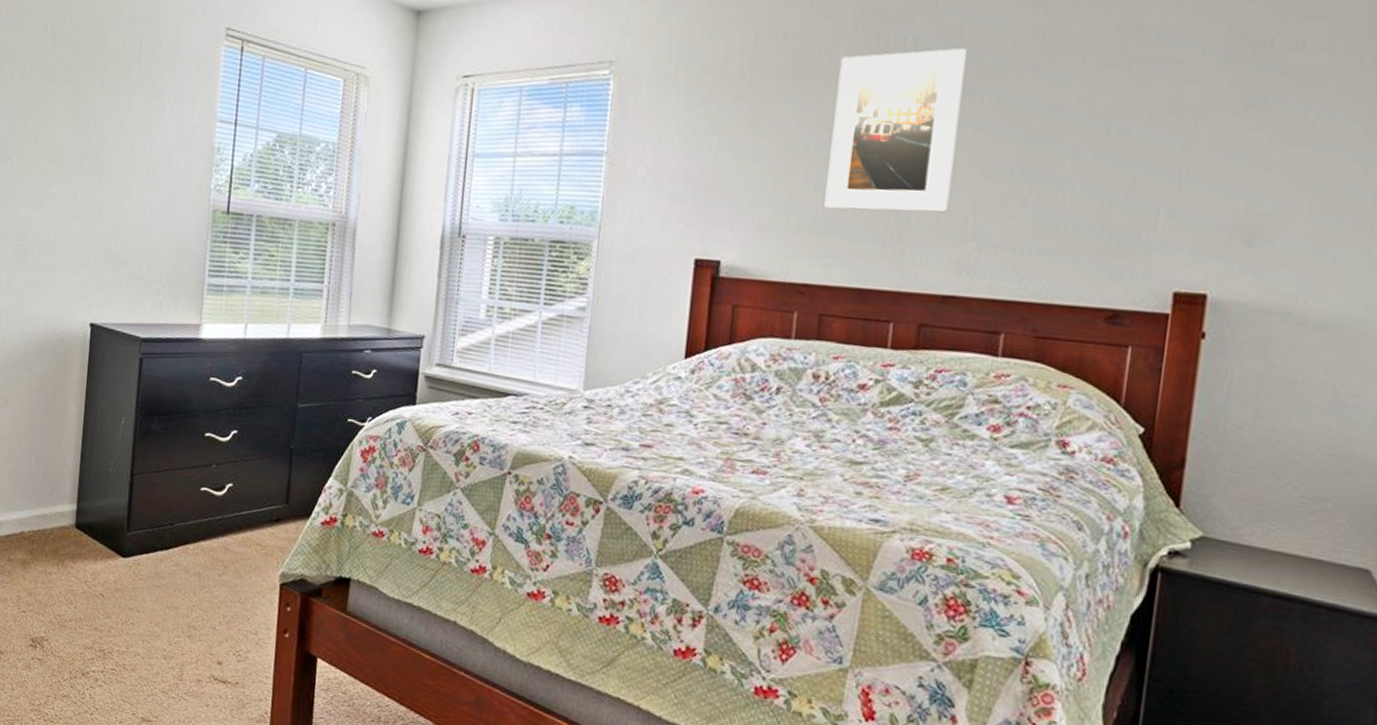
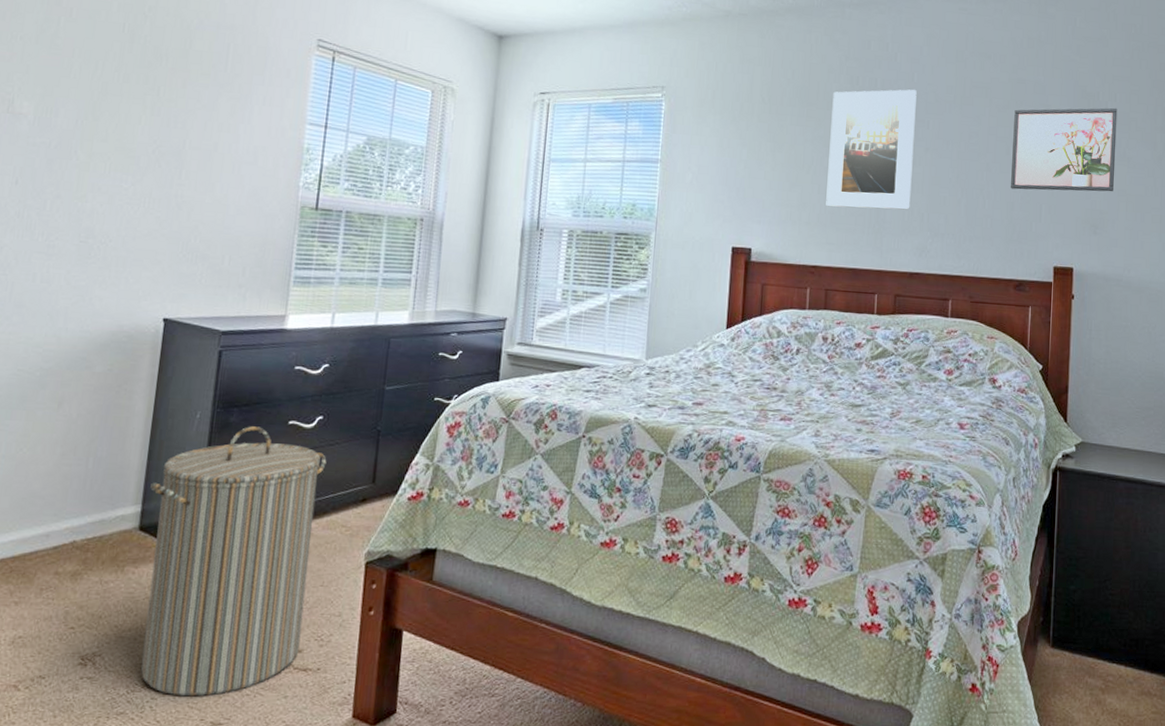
laundry hamper: none [81,435,242,693] -> present [141,426,327,697]
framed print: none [1109,59,1306,186] -> present [1011,107,1118,192]

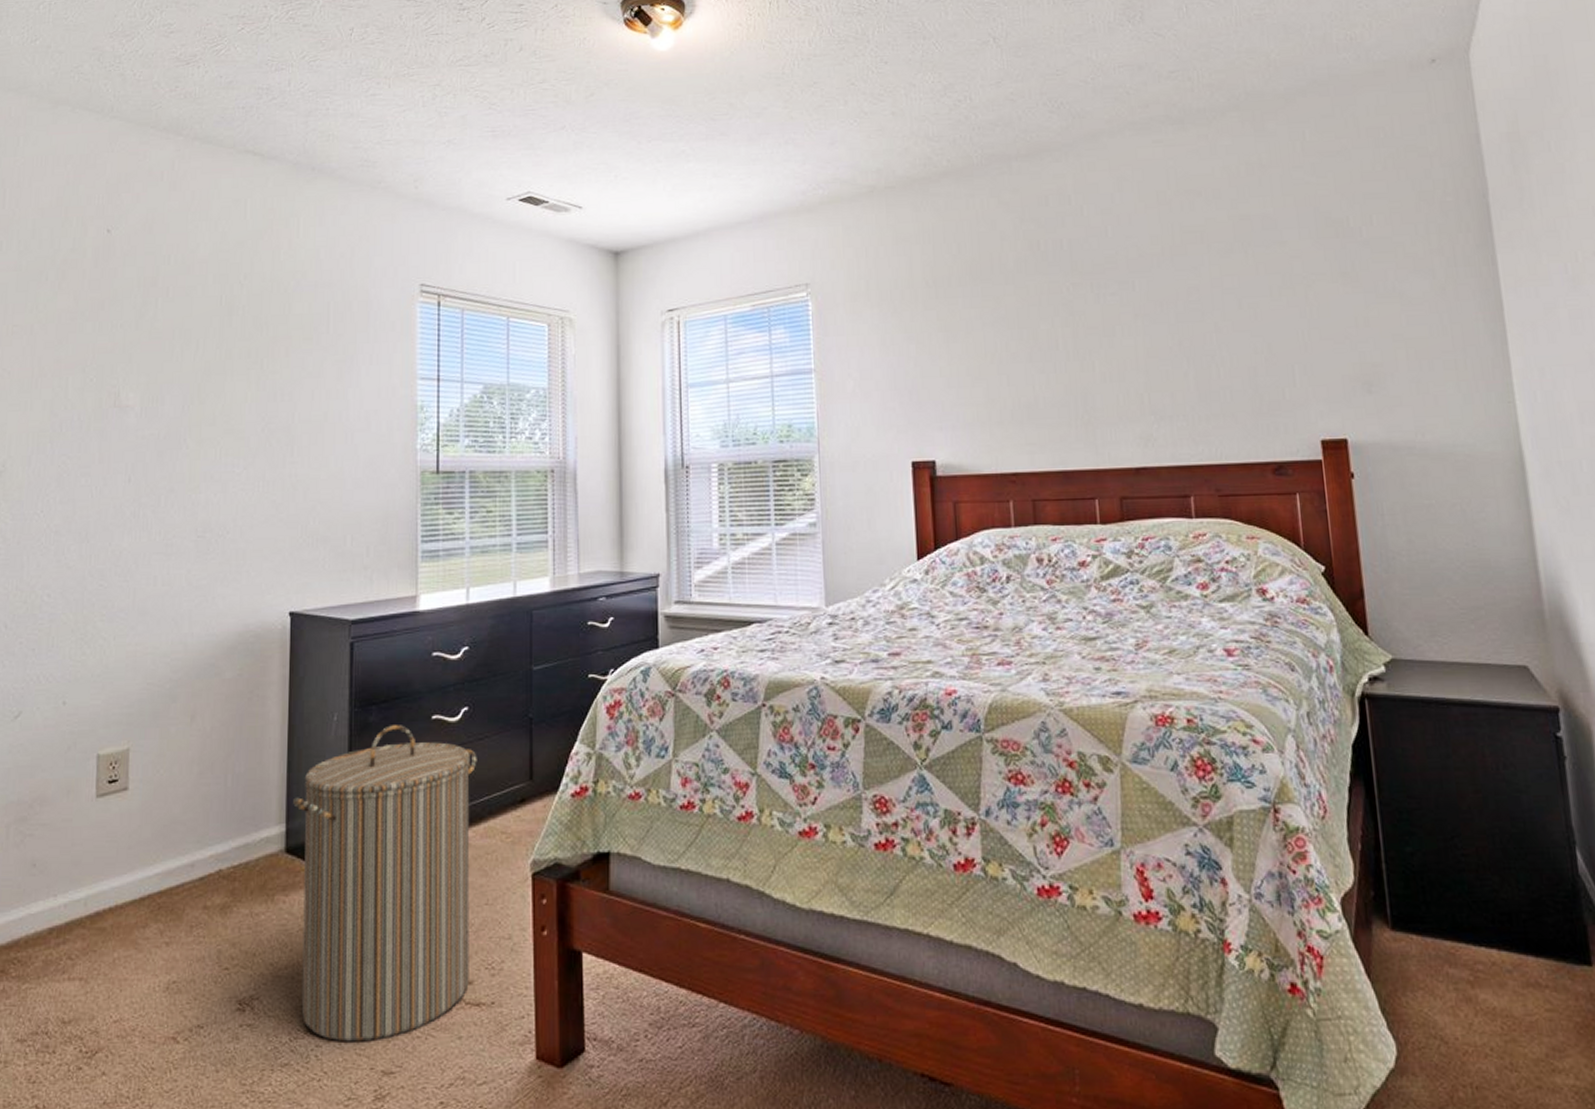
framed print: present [826,89,917,210] -> none [1010,246,1125,400]
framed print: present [1011,107,1118,192] -> none [1241,233,1386,351]

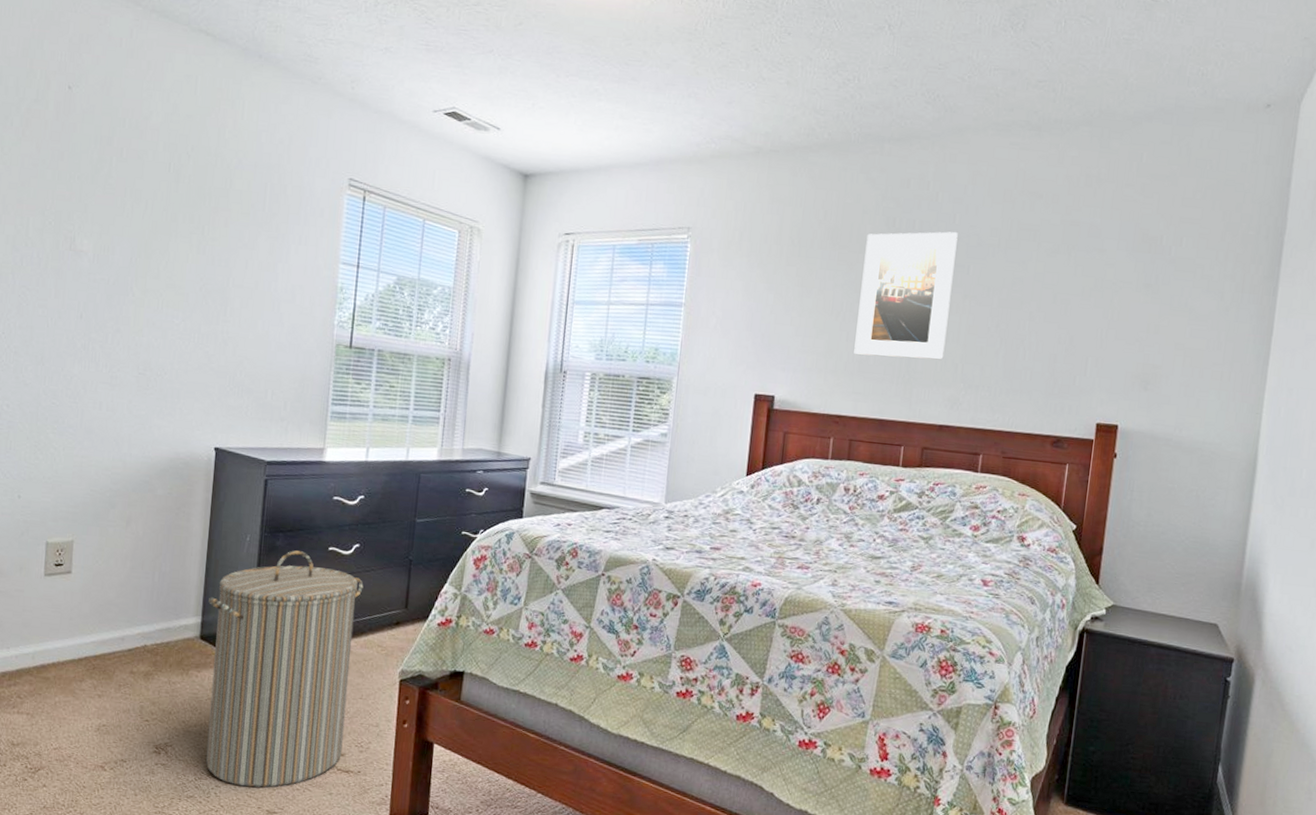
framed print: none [1010,246,1125,400] -> present [854,231,958,360]

